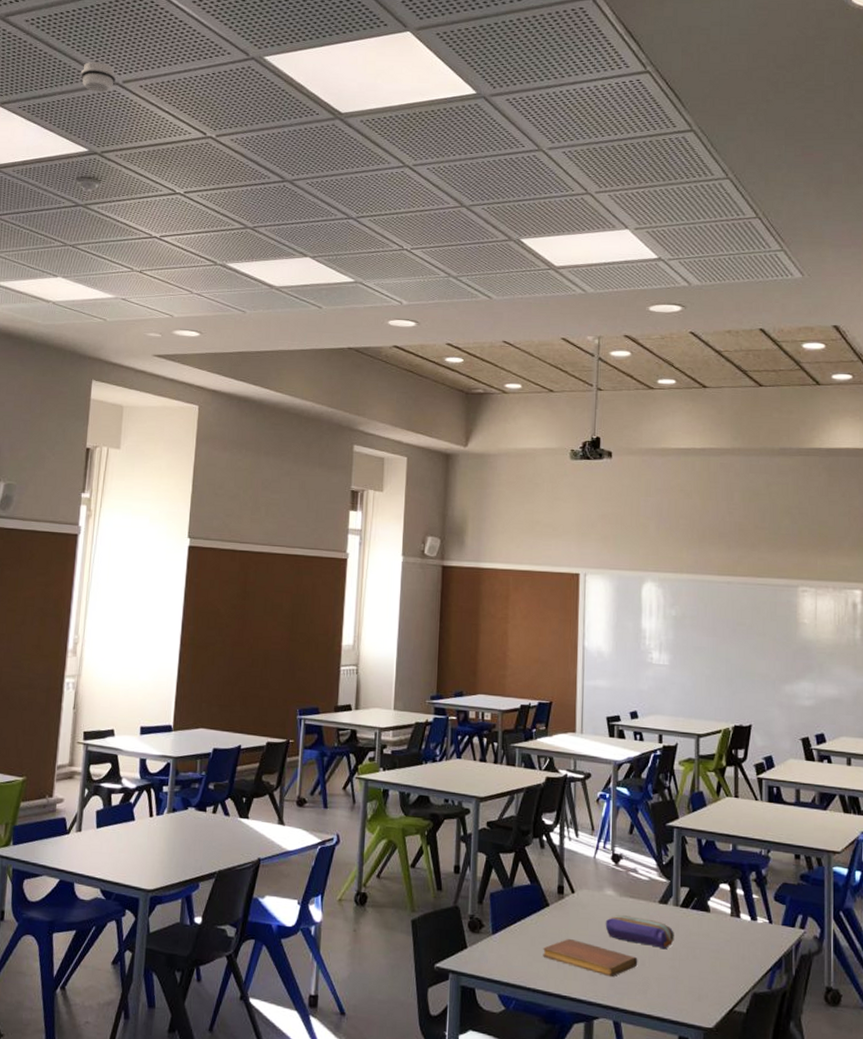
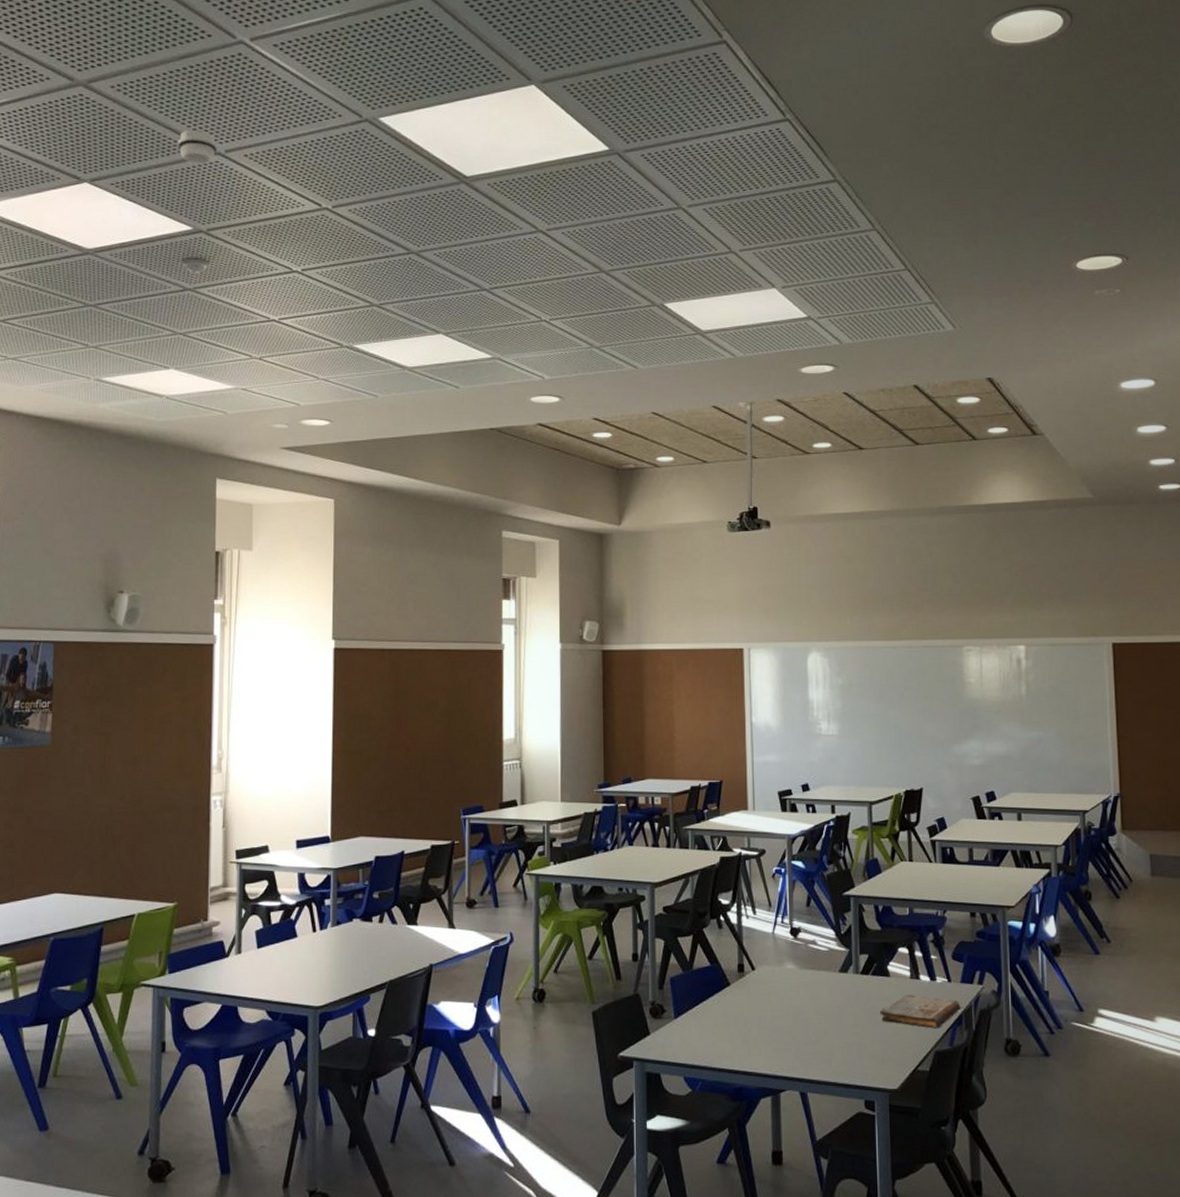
notebook: present [543,938,638,978] -> none [726,1015,821,1050]
pencil case: present [605,915,674,949] -> none [787,987,856,1017]
book: none [698,931,781,970] -> present [880,994,961,1029]

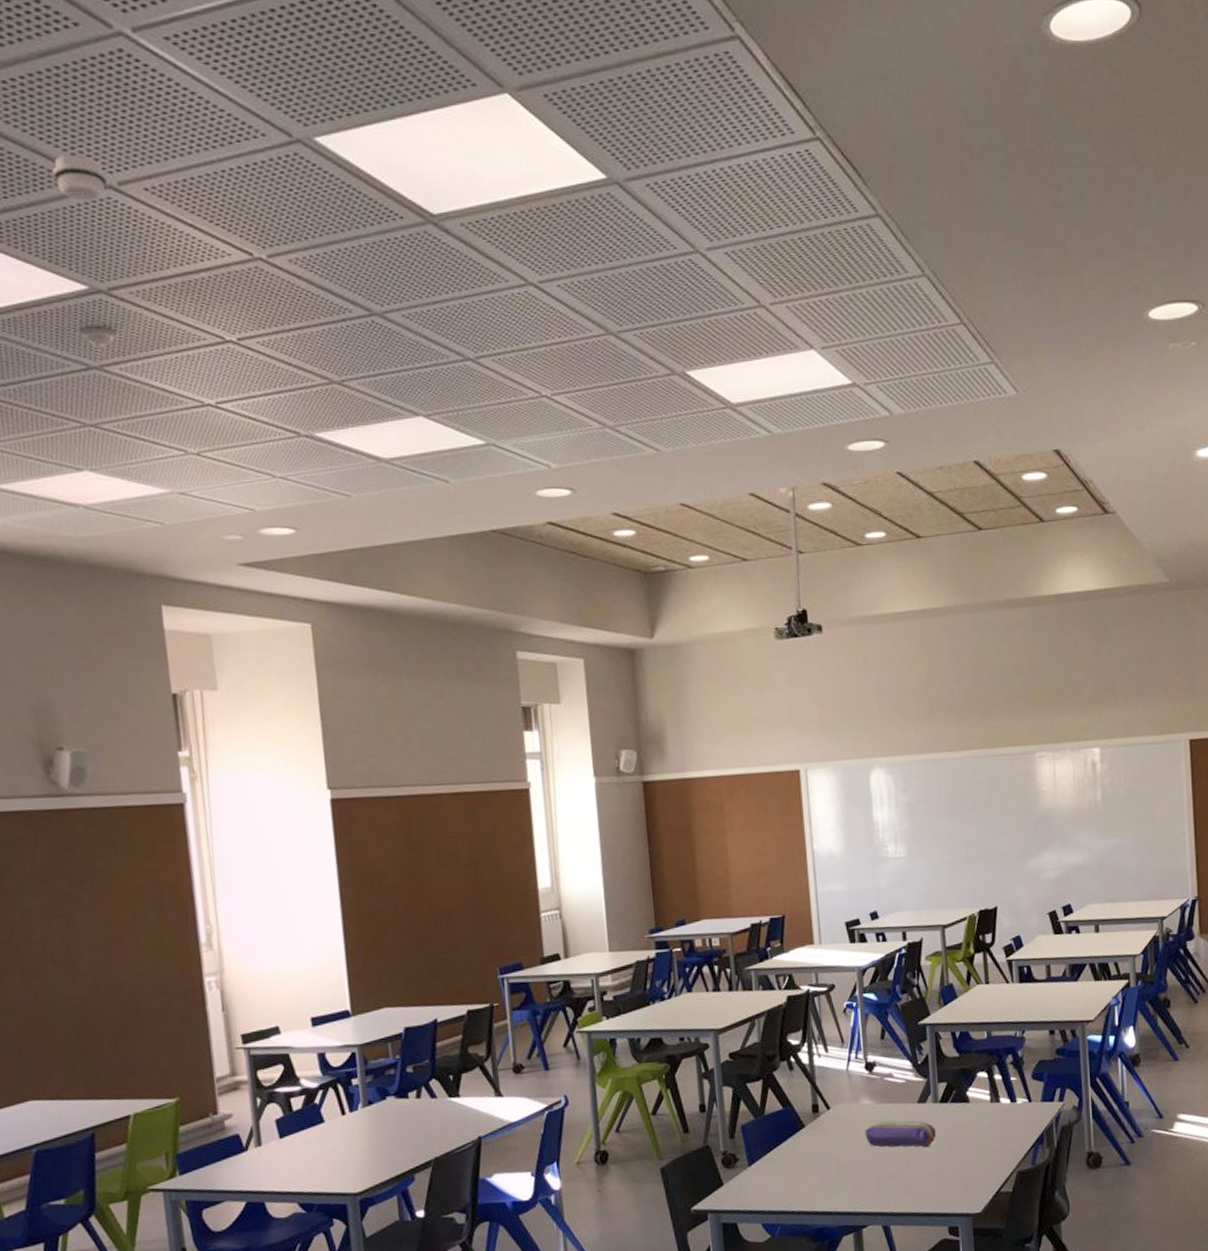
pencil case: none [787,987,856,1017] -> present [864,1120,936,1148]
book: present [880,994,961,1029] -> none [960,1117,1042,1150]

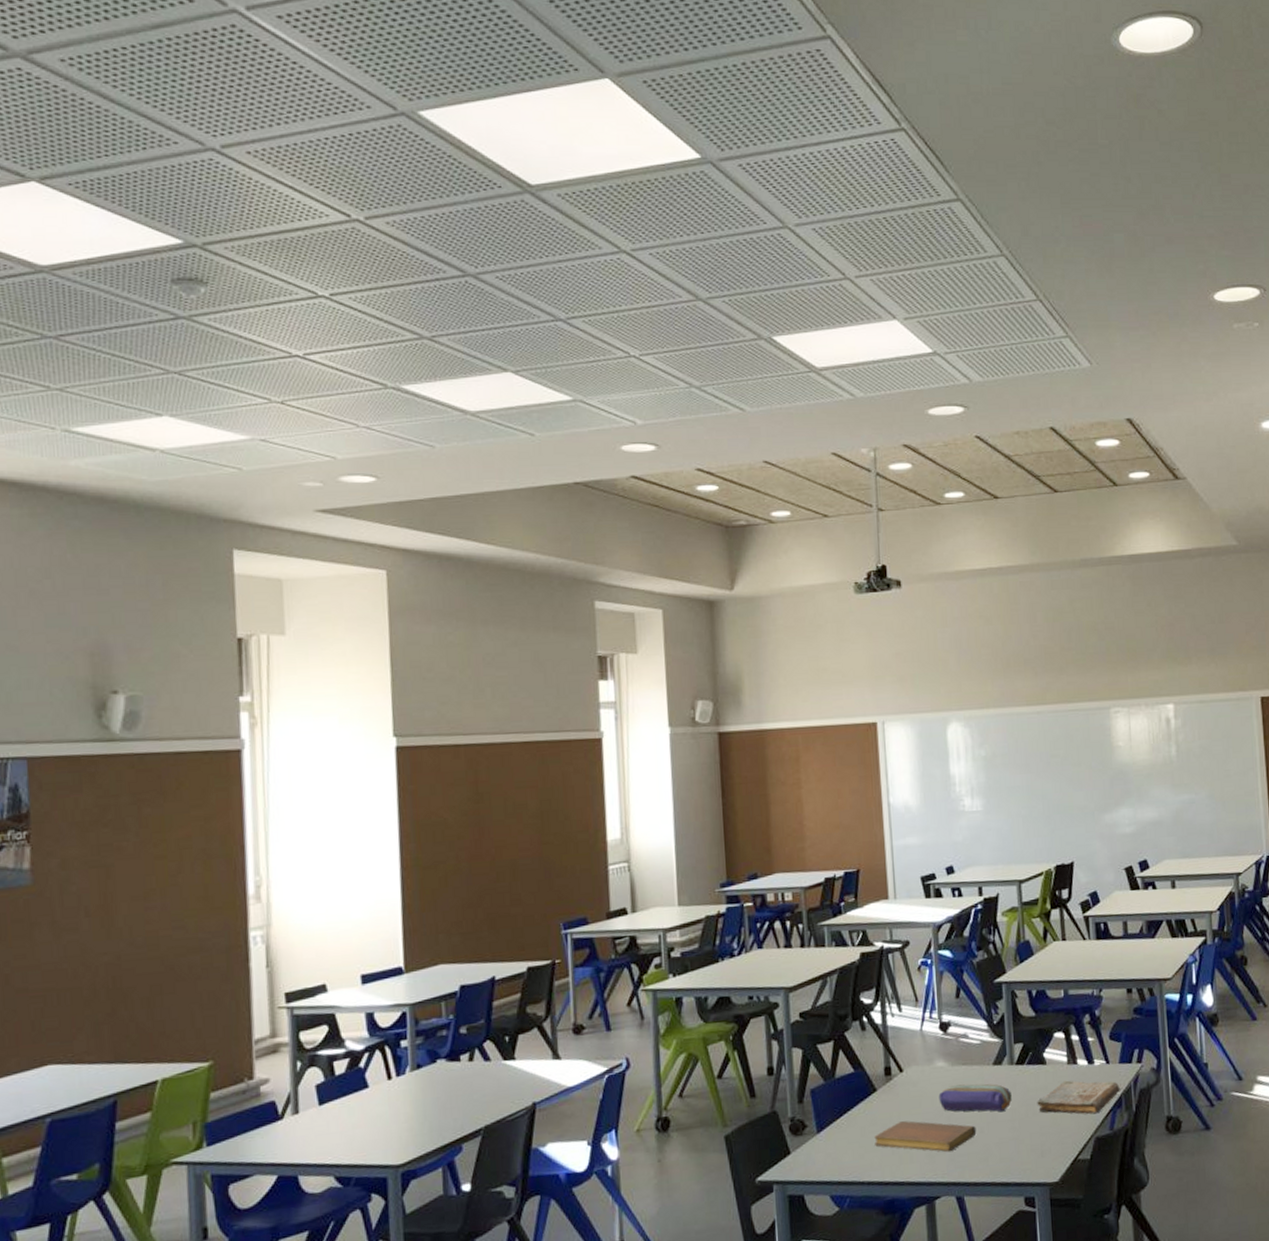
smoke detector: present [53,155,108,201] -> none [157,119,211,162]
notebook: none [803,1155,902,1185] -> present [874,1120,977,1153]
book: none [960,1117,1042,1150] -> present [1037,1080,1120,1115]

